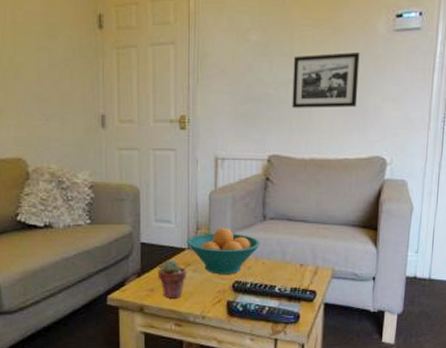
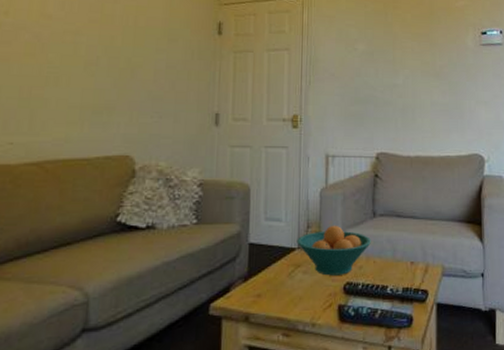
potted succulent: present [157,259,186,299] -> none [265,261,296,305]
picture frame: present [292,52,360,108] -> none [396,62,455,110]

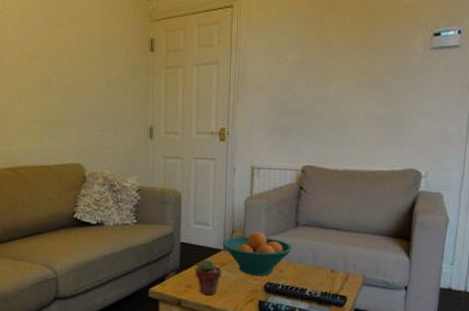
potted succulent: none [265,261,296,305] -> present [195,259,221,296]

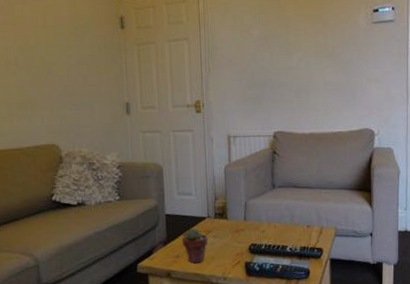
fruit bowl: present [222,231,292,276] -> none [206,196,271,239]

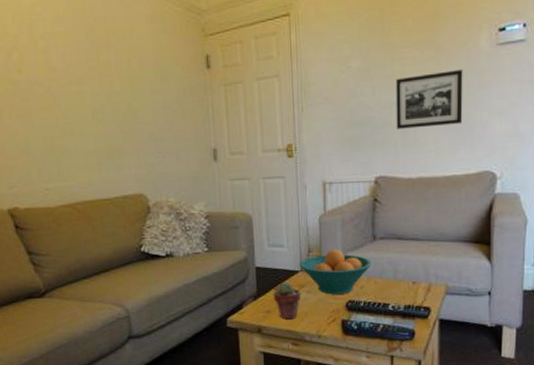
fruit bowl: none [206,196,271,239] -> present [299,249,372,295]
picture frame: none [290,42,346,90] -> present [395,70,463,129]

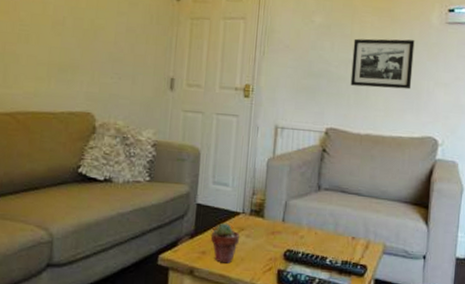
fruit bowl: present [299,249,372,295] -> none [242,194,314,243]

